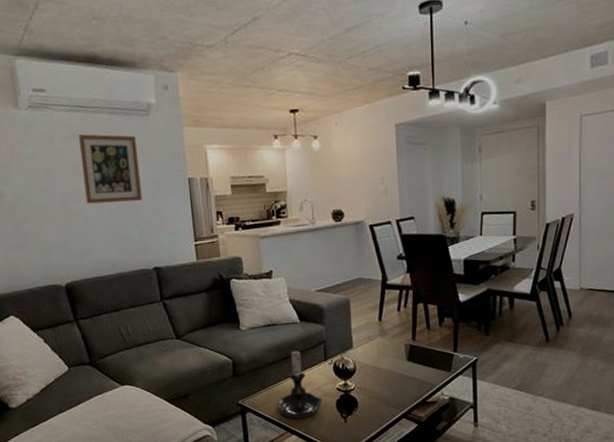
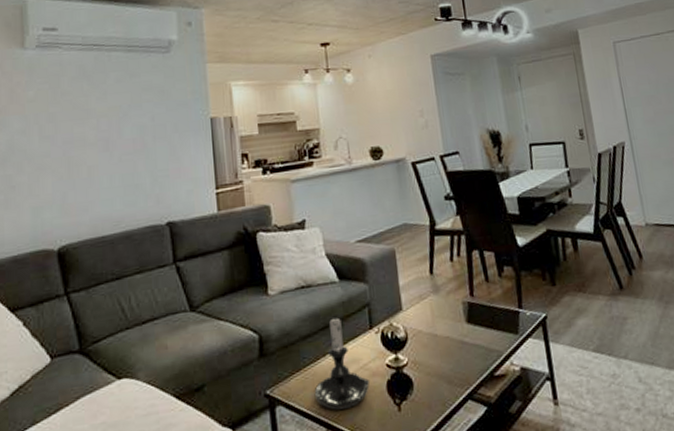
wall art: present [78,134,142,204] -> none [89,73,157,151]

